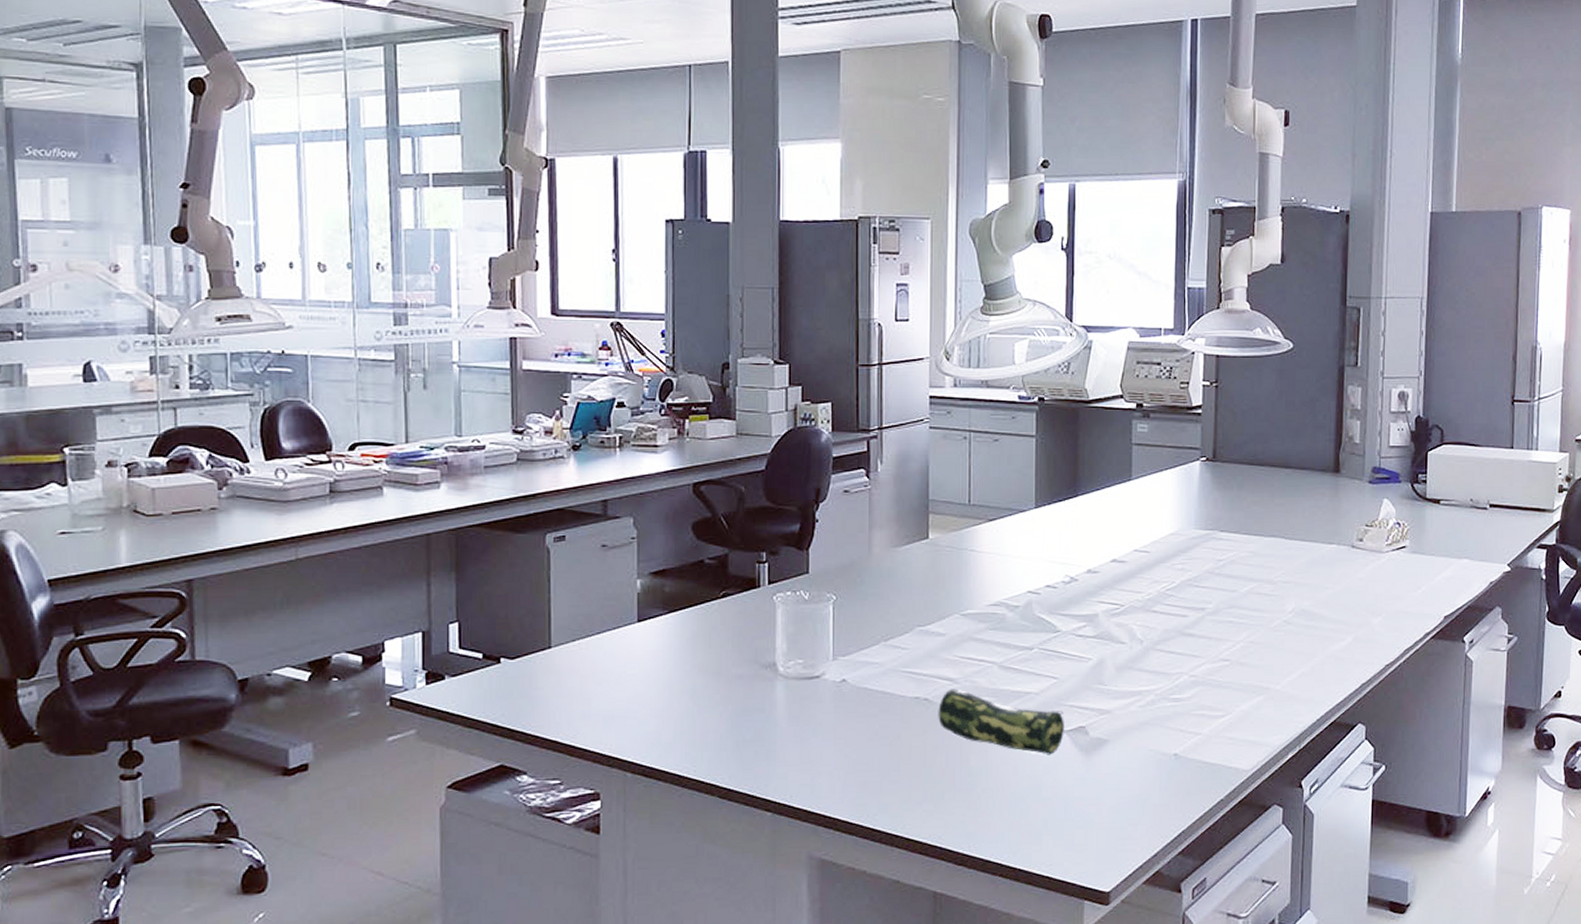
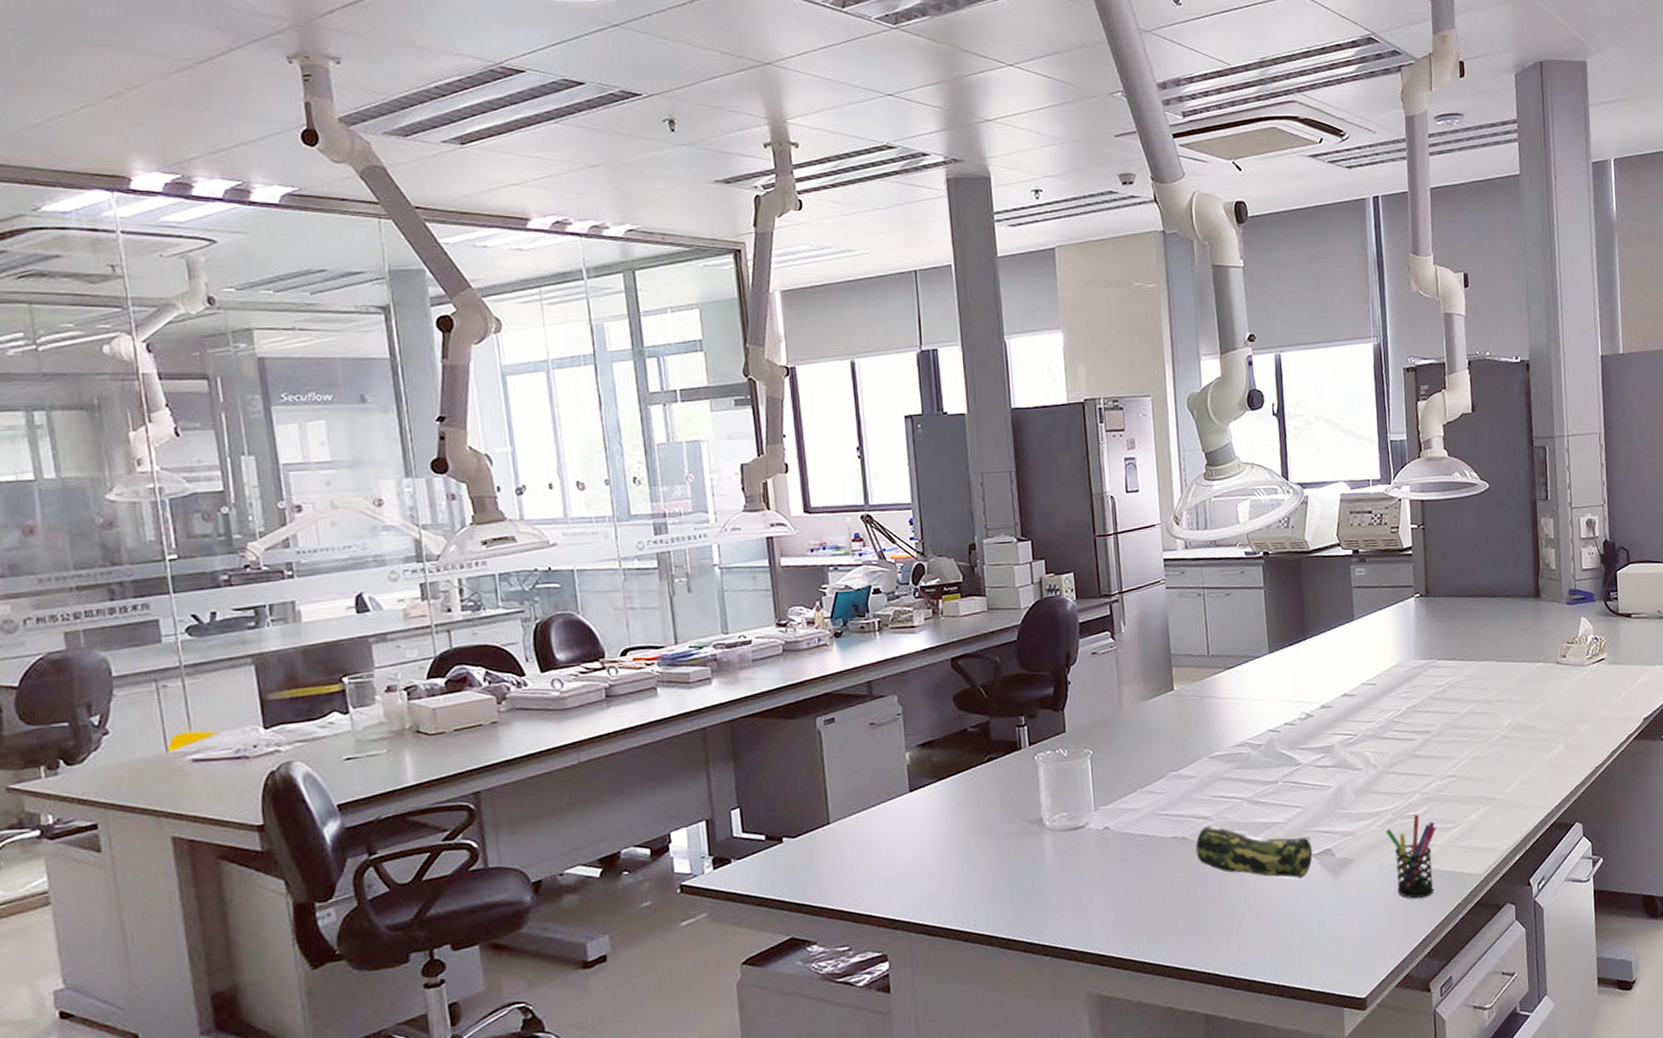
pen holder: none [1146,698,1203,789] -> present [1385,814,1436,899]

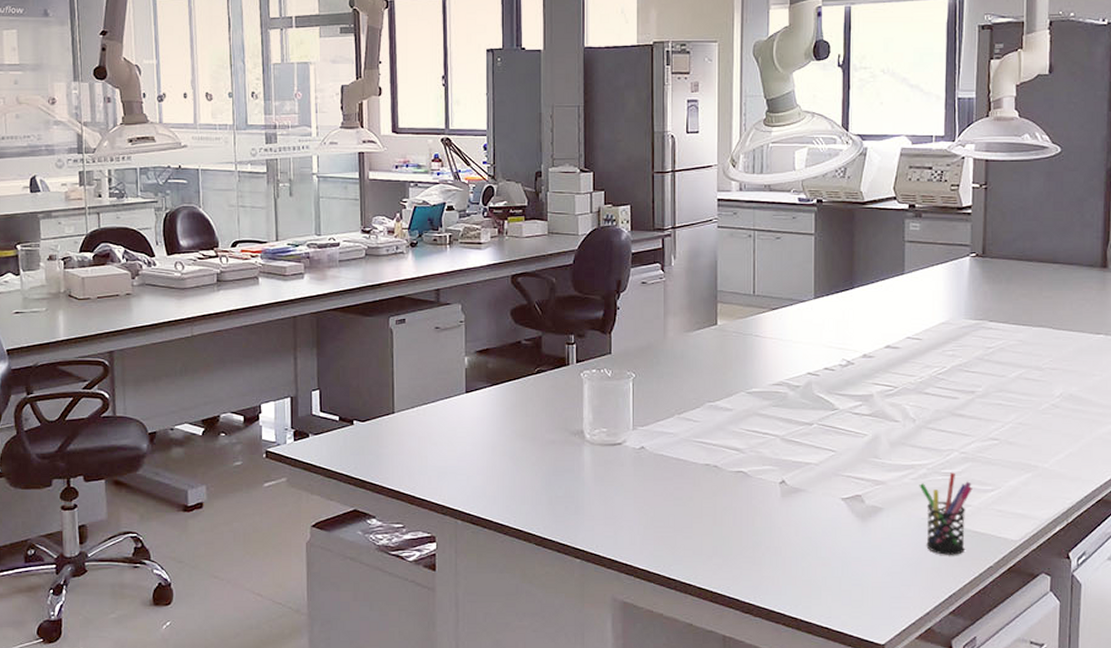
pencil case: present [1195,826,1313,879] -> none [726,458,842,520]

